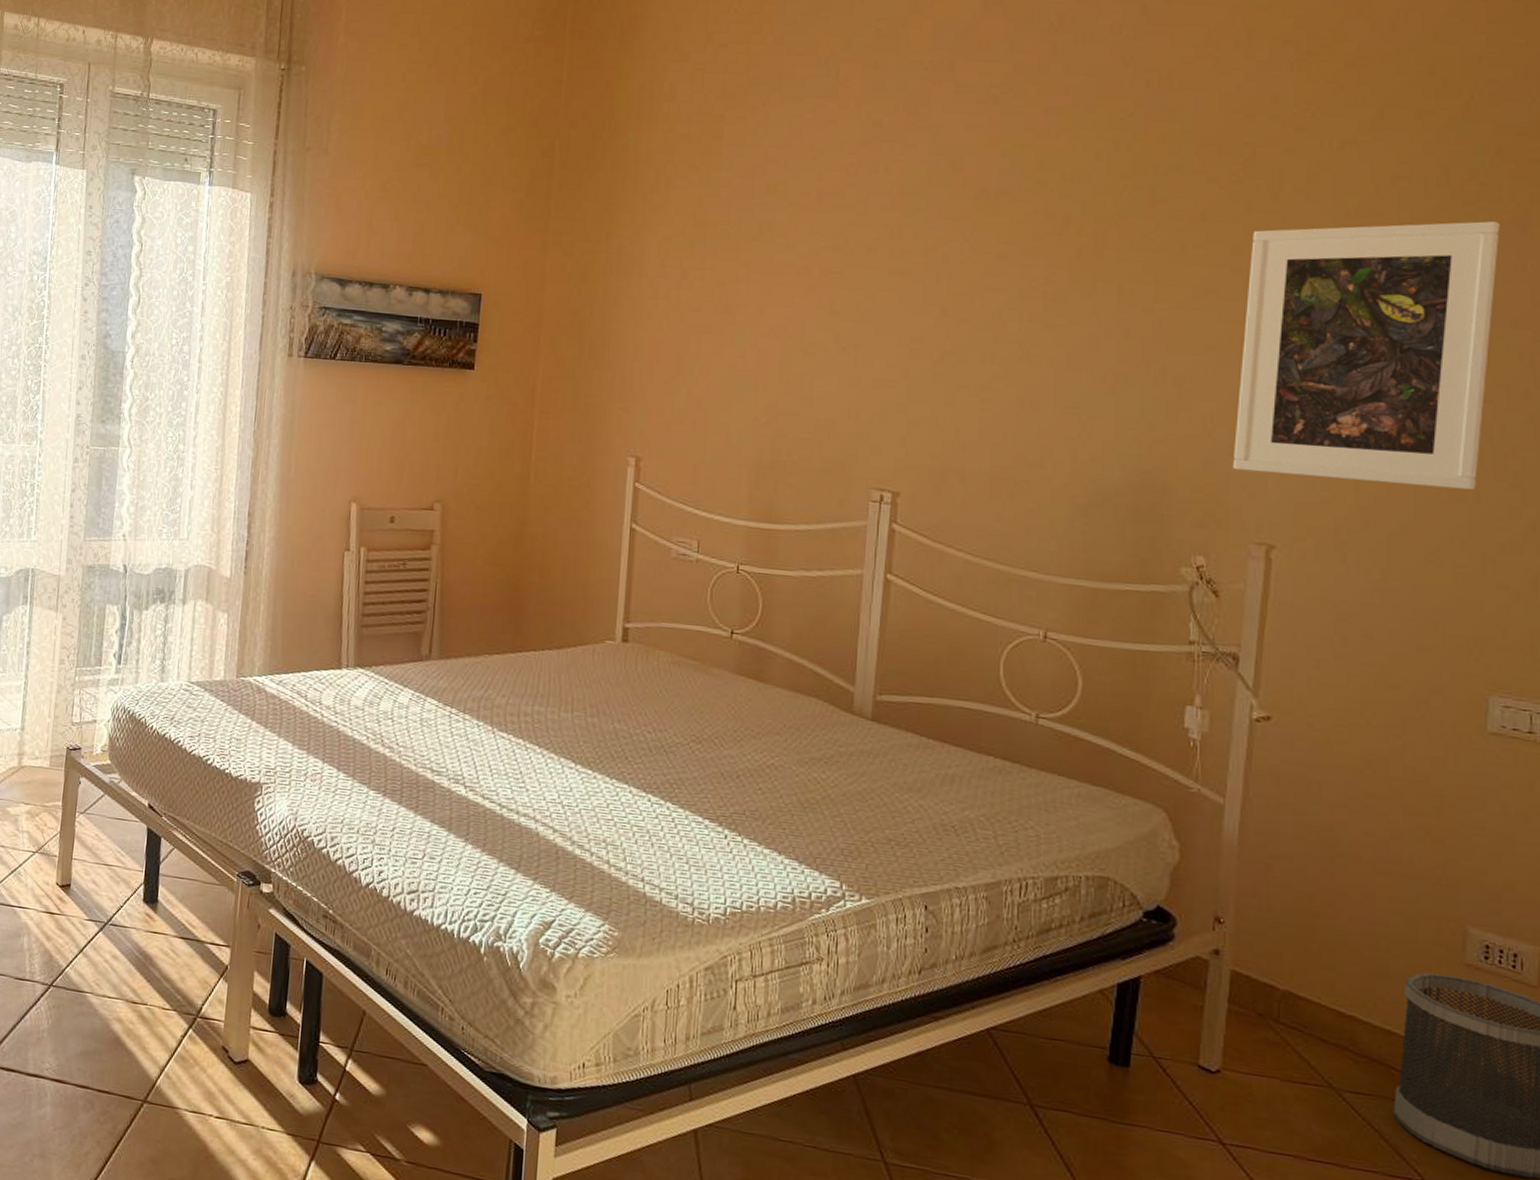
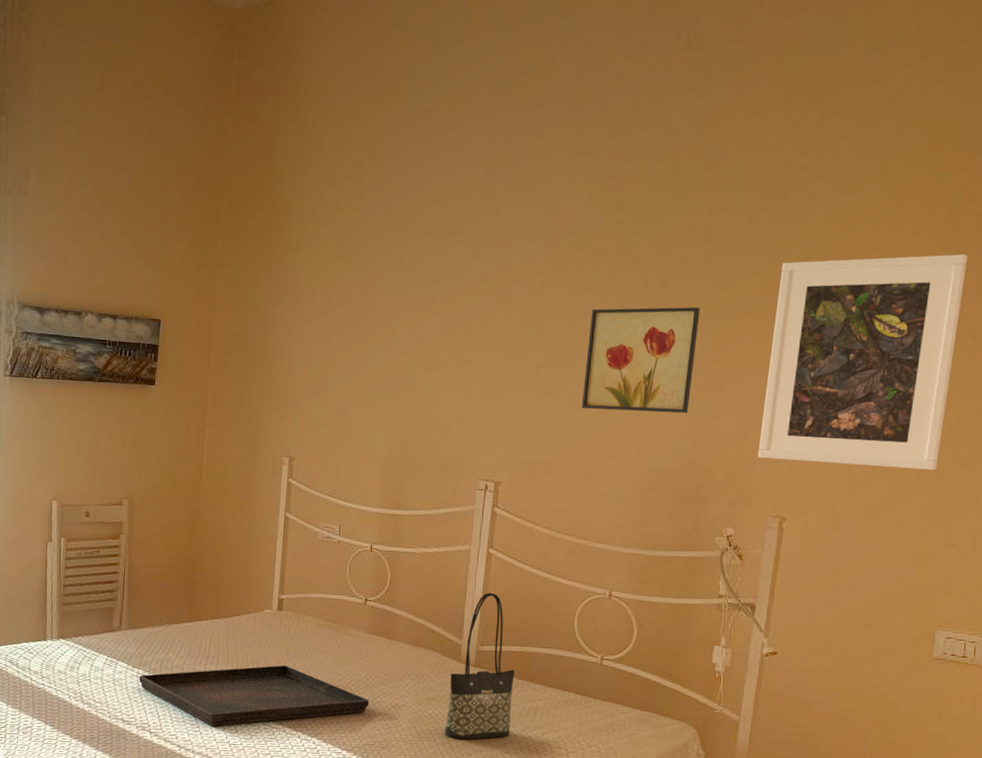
serving tray: none [451,709,738,783] -> present [138,665,370,727]
tote bag: none [834,628,923,814] -> present [444,592,515,740]
wall art: none [1000,283,1149,413] -> present [581,307,700,414]

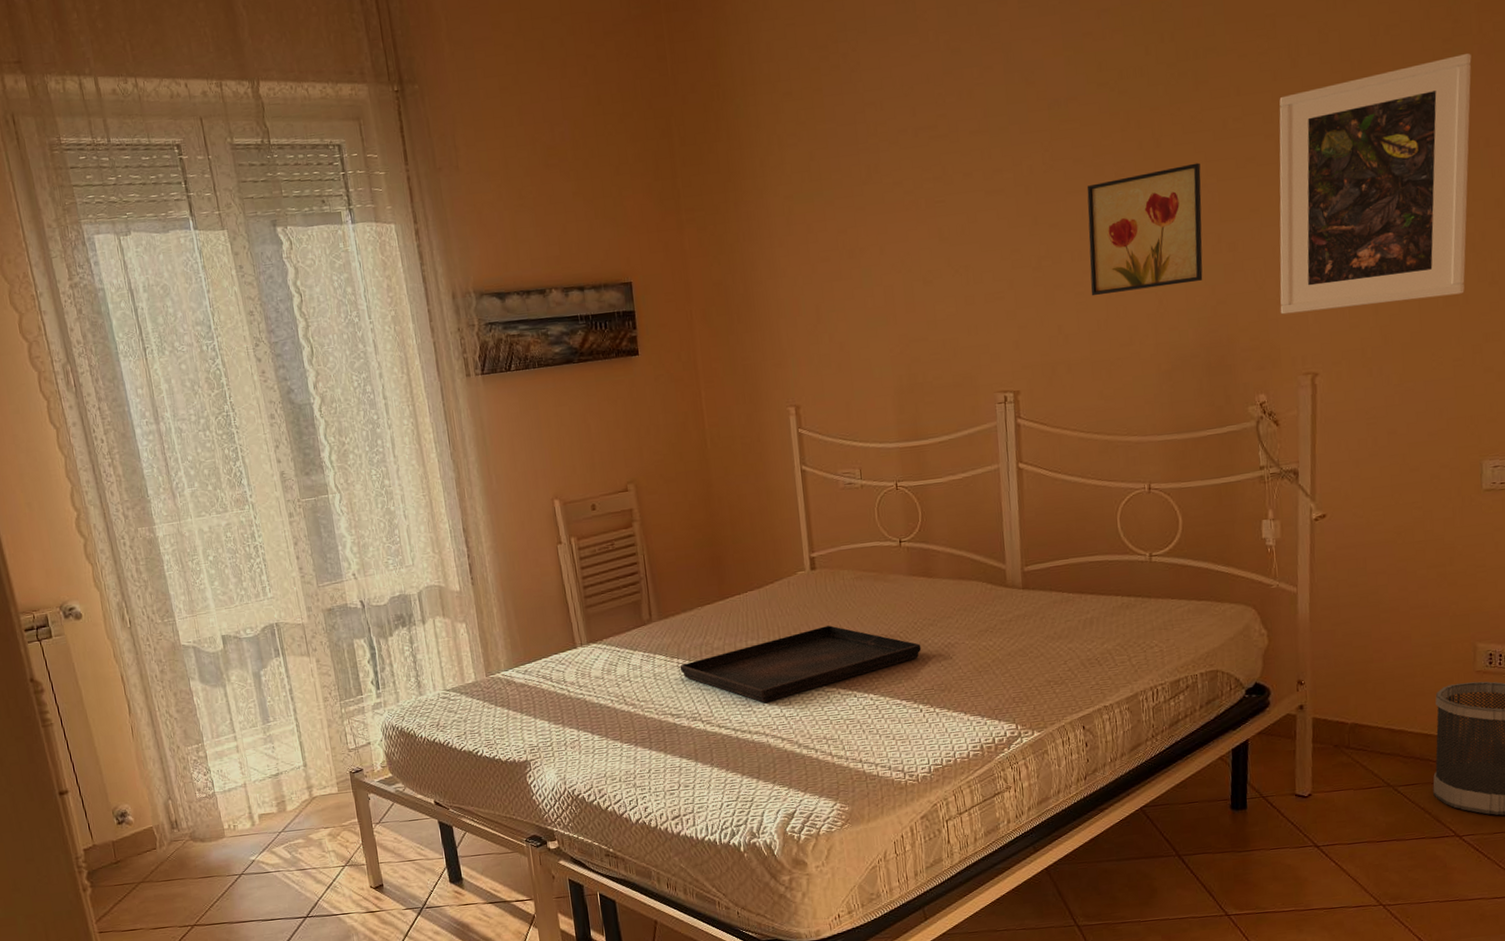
tote bag: present [444,592,515,740] -> none [999,509,1069,666]

